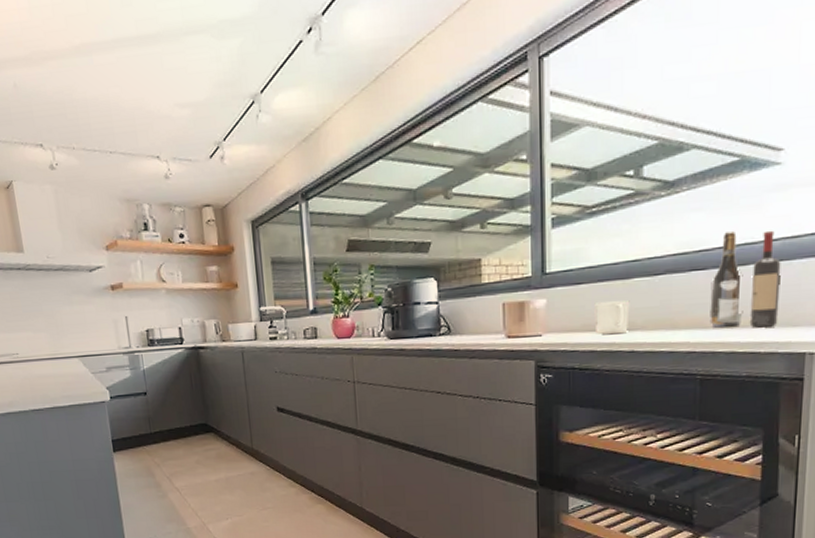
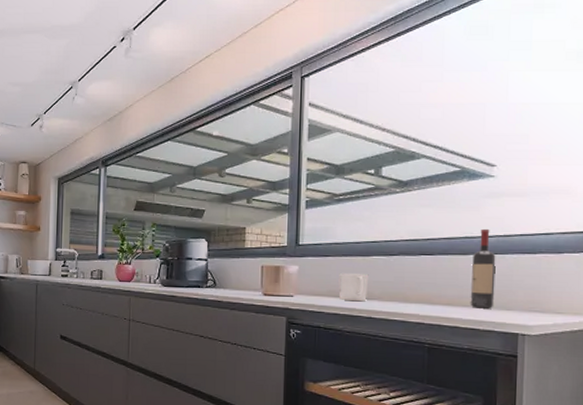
wine bottle: present [710,231,743,329] -> none [436,226,465,306]

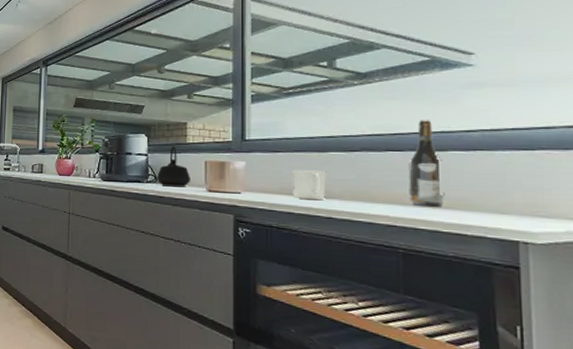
kettle: none [216,251,248,292] -> present [157,146,190,187]
wine bottle: none [436,226,465,306] -> present [409,120,445,208]
wine bottle: present [471,228,496,309] -> none [452,122,484,212]

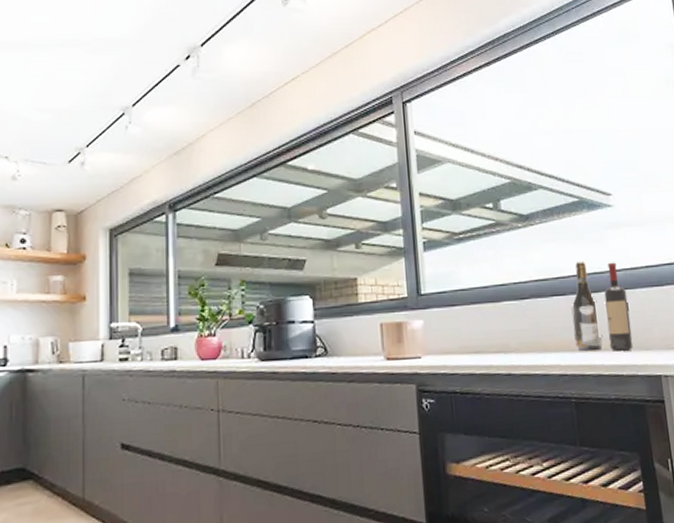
kettle: present [157,146,190,187] -> none [327,308,366,360]
mug: present [291,170,327,200] -> none [469,323,503,357]
wine bottle: none [452,122,484,212] -> present [604,262,634,351]

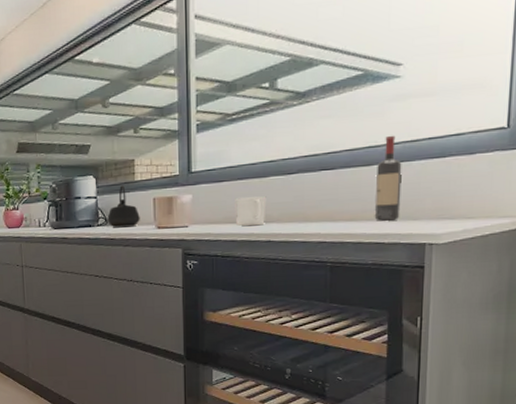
kettle: none [327,308,366,360] -> present [107,185,140,228]
mug: none [469,323,503,357] -> present [235,196,267,226]
wine bottle: present [572,262,603,352] -> none [338,136,369,222]

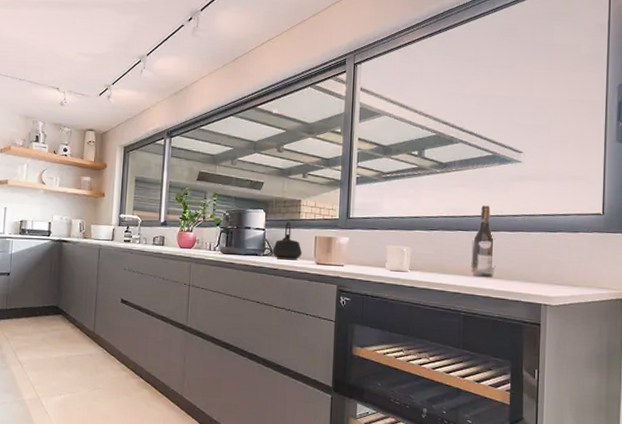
wine bottle: none [338,136,369,222] -> present [471,205,496,278]
wine bottle: present [375,135,402,221] -> none [501,208,522,281]

